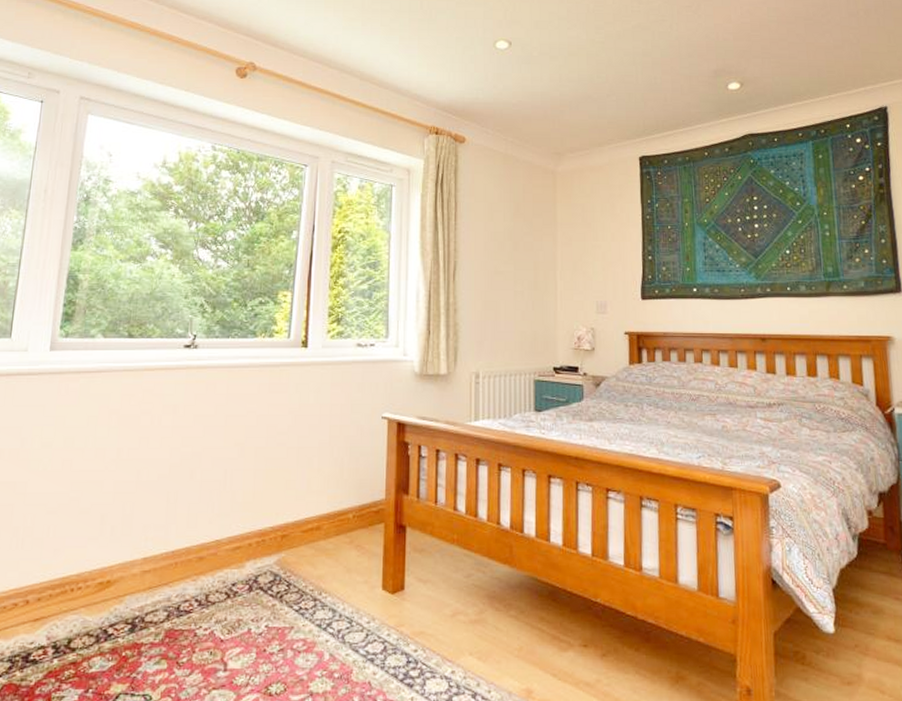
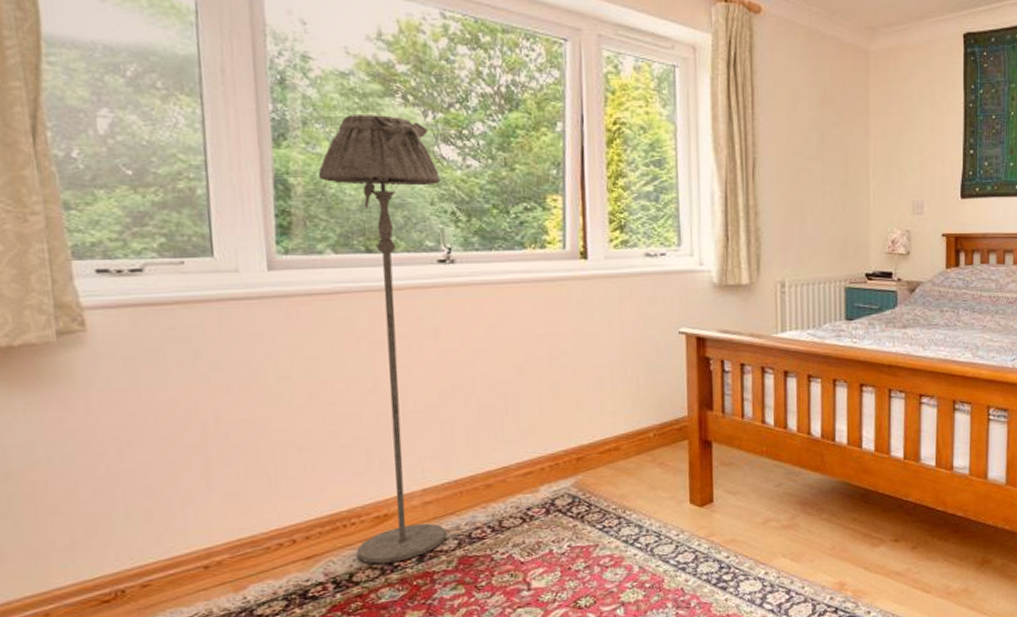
floor lamp: none [78,223,195,631] -> present [318,113,447,564]

